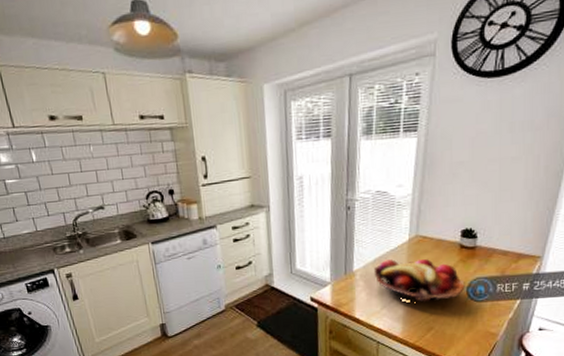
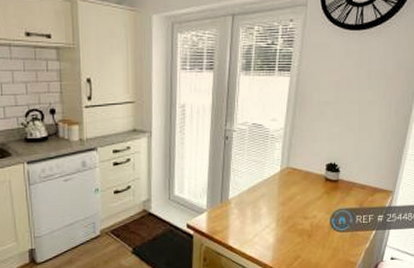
fruit basket: present [373,258,465,302] -> none [248,189,329,231]

